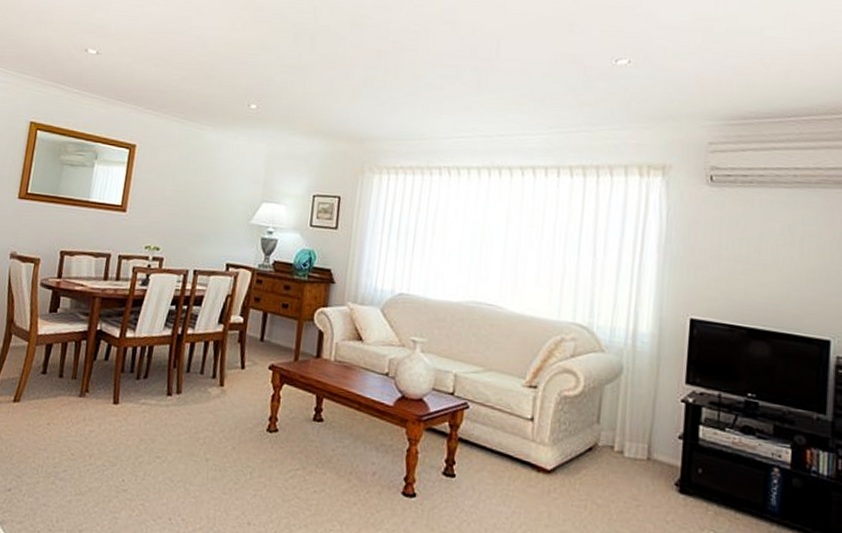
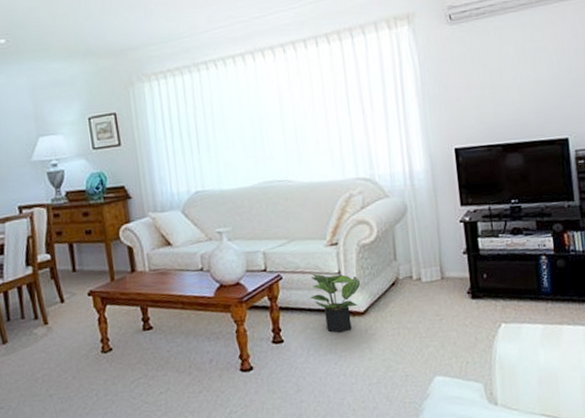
potted plant: none [493,413,554,487] -> present [309,274,361,333]

